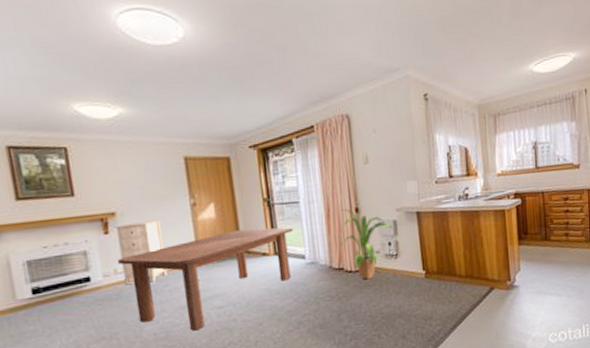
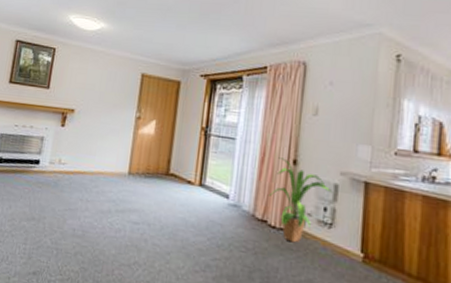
storage cabinet: present [114,220,168,286] -> none [64,121,108,180]
dining table: present [117,227,293,331] -> none [63,150,223,239]

